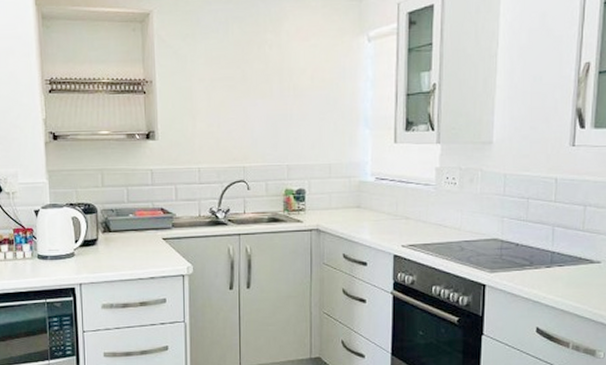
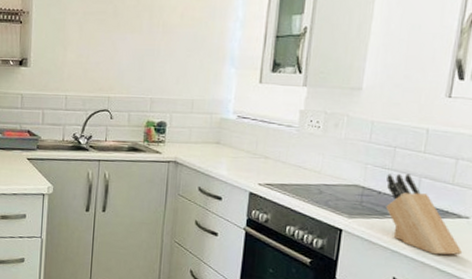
knife block: none [523,223,598,301] -> present [385,173,463,256]

